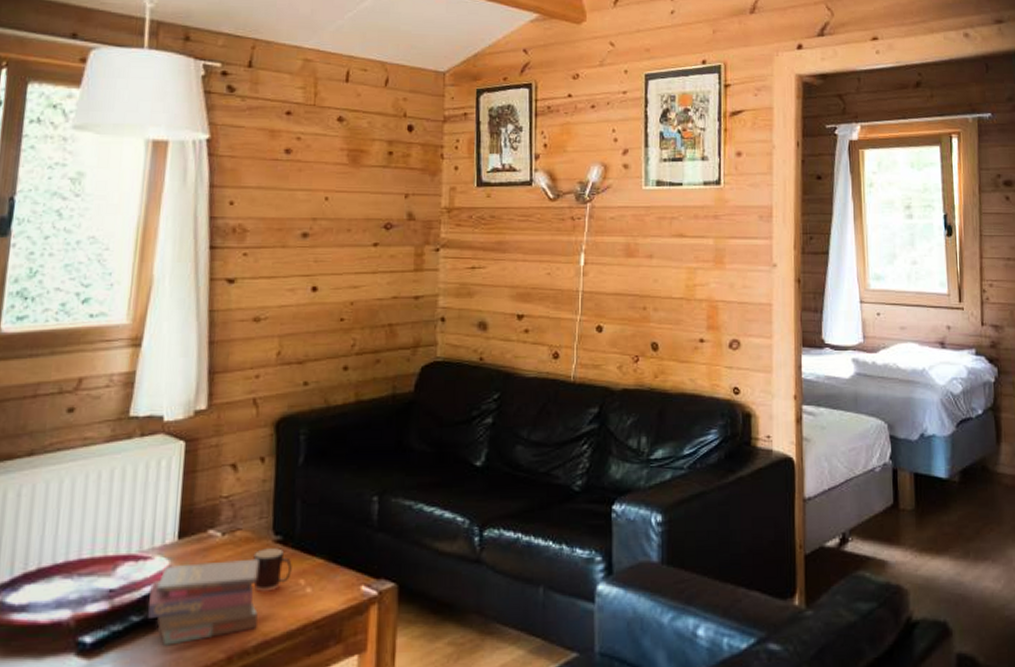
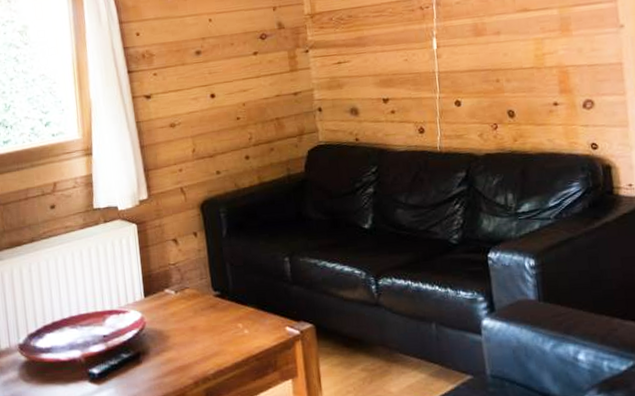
books: present [147,558,259,646] -> none [130,309,212,375]
mug: present [253,548,292,592] -> none [201,301,231,334]

